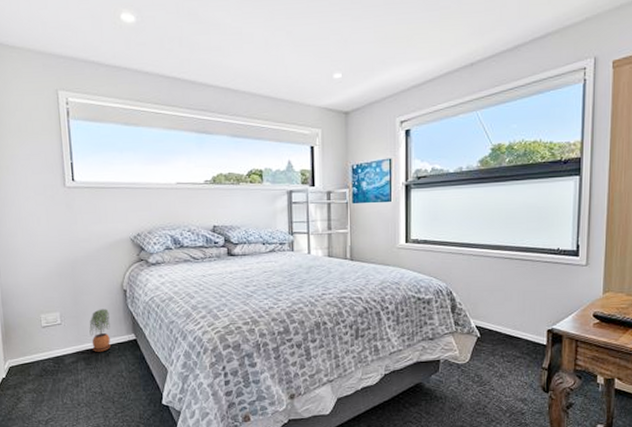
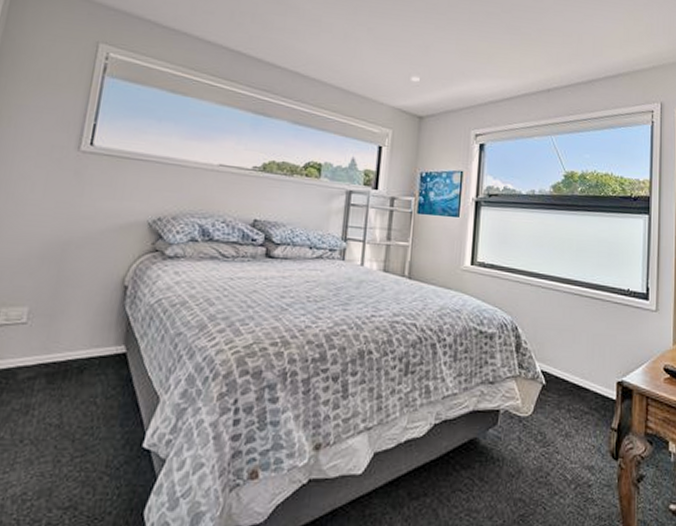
potted plant: present [89,309,111,352] -> none [61,308,98,367]

